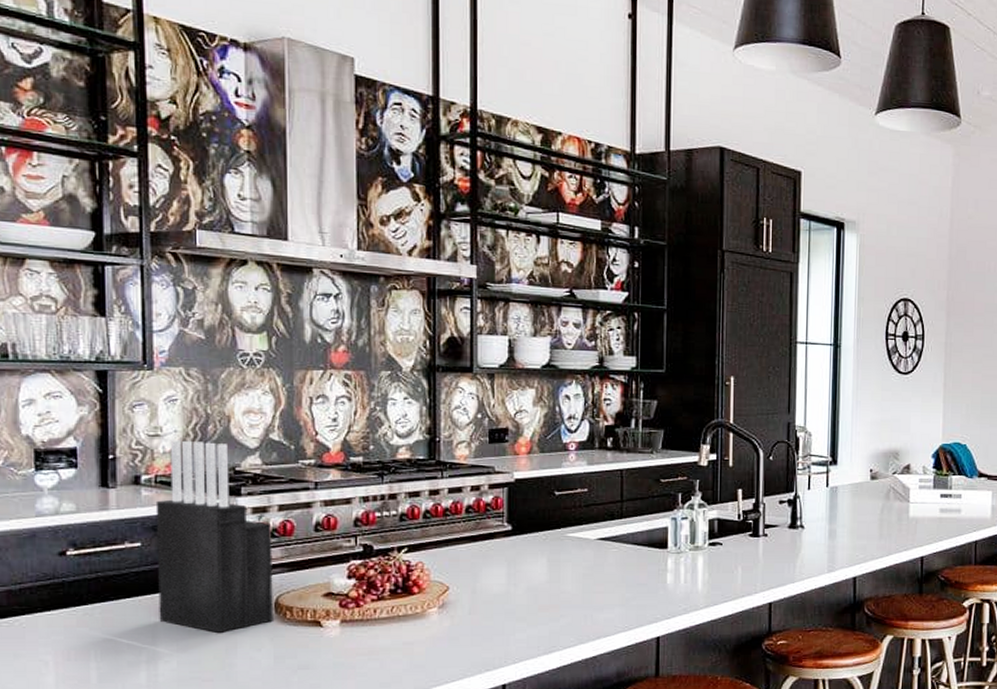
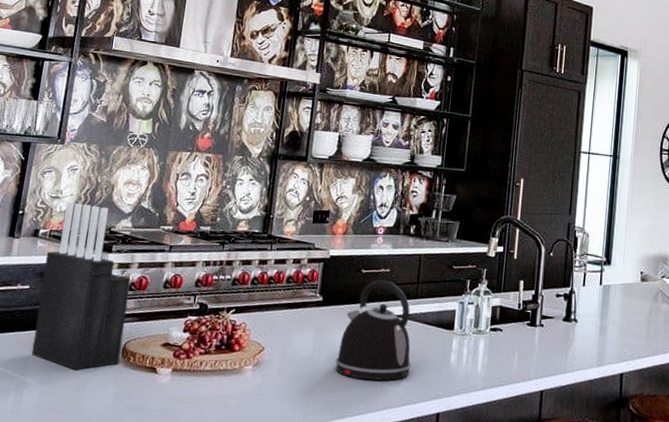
kettle: none [535,500,623,611] -> present [335,279,411,381]

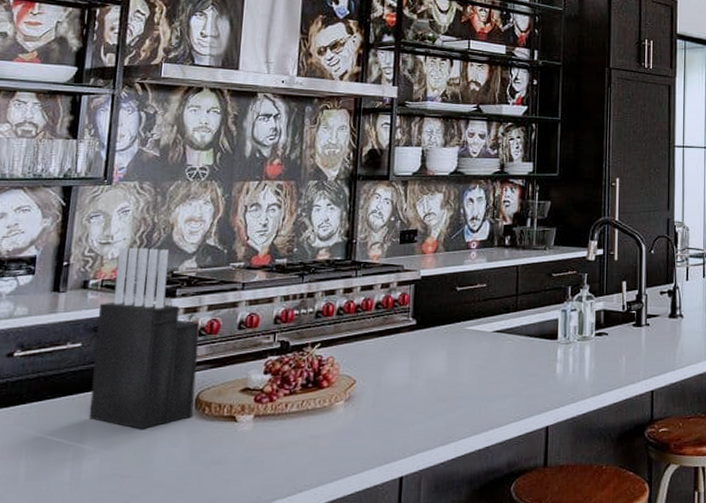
kettle: present [335,279,411,381] -> none [435,295,516,402]

